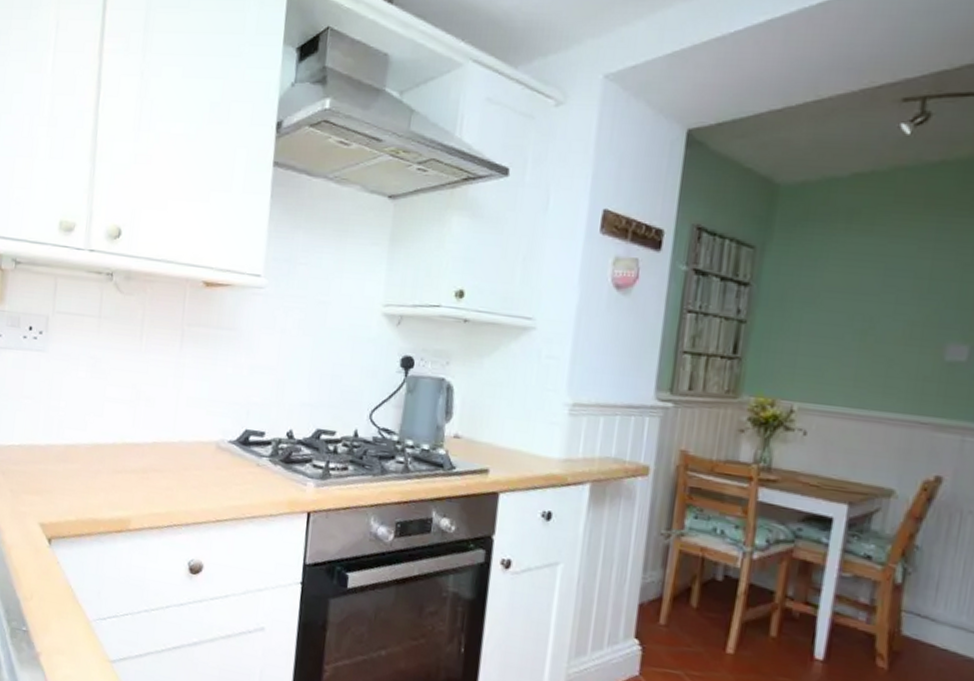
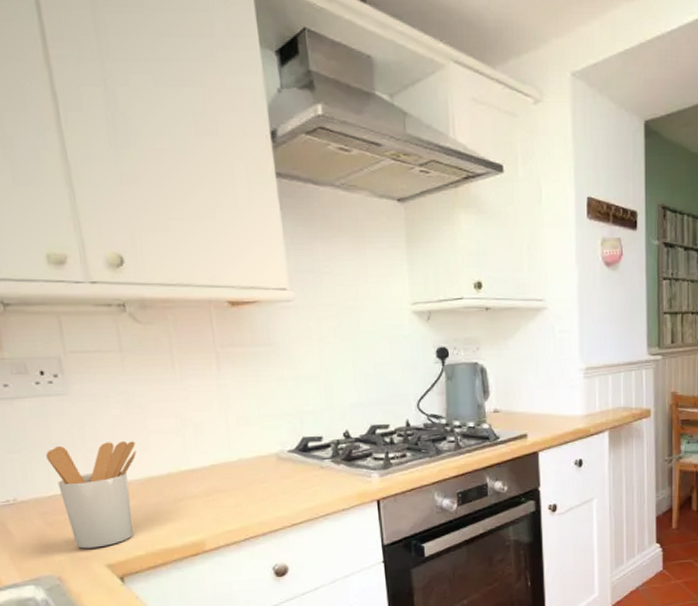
utensil holder: none [15,399,92,505] -> present [46,441,137,549]

